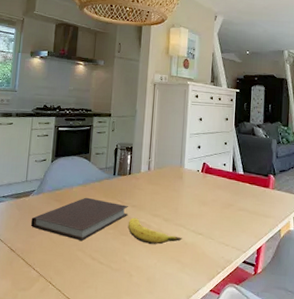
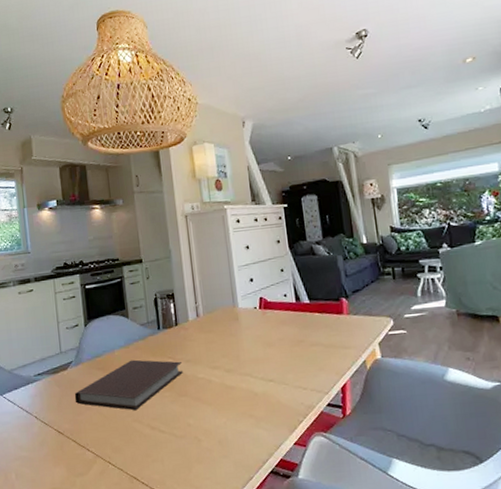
banana: present [128,217,183,245] -> none [185,374,252,402]

